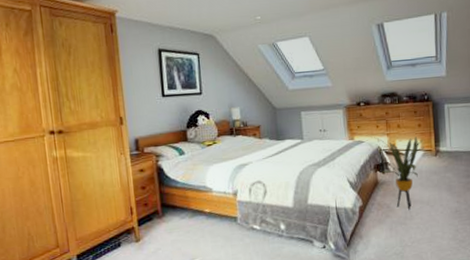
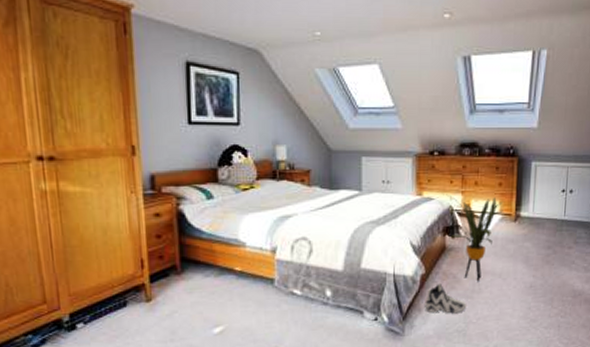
sneaker: none [365,213,401,239] -> present [425,284,467,314]

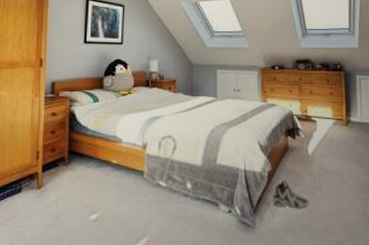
house plant: present [442,193,504,282] -> none [283,100,336,179]

